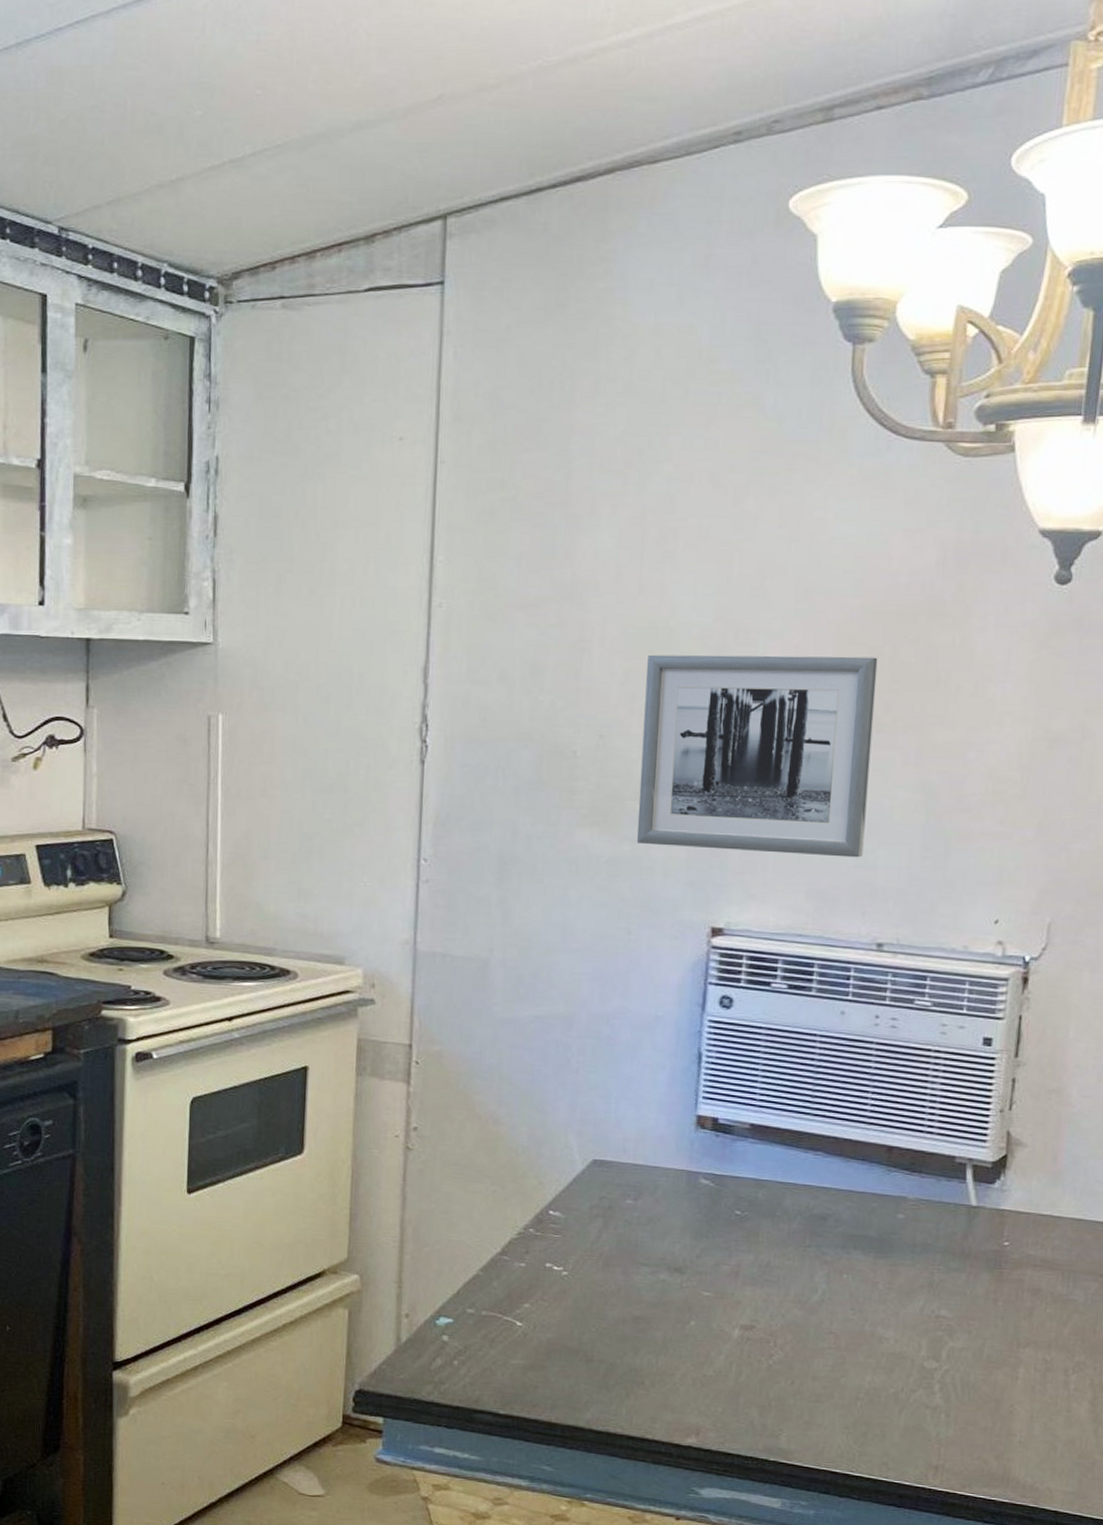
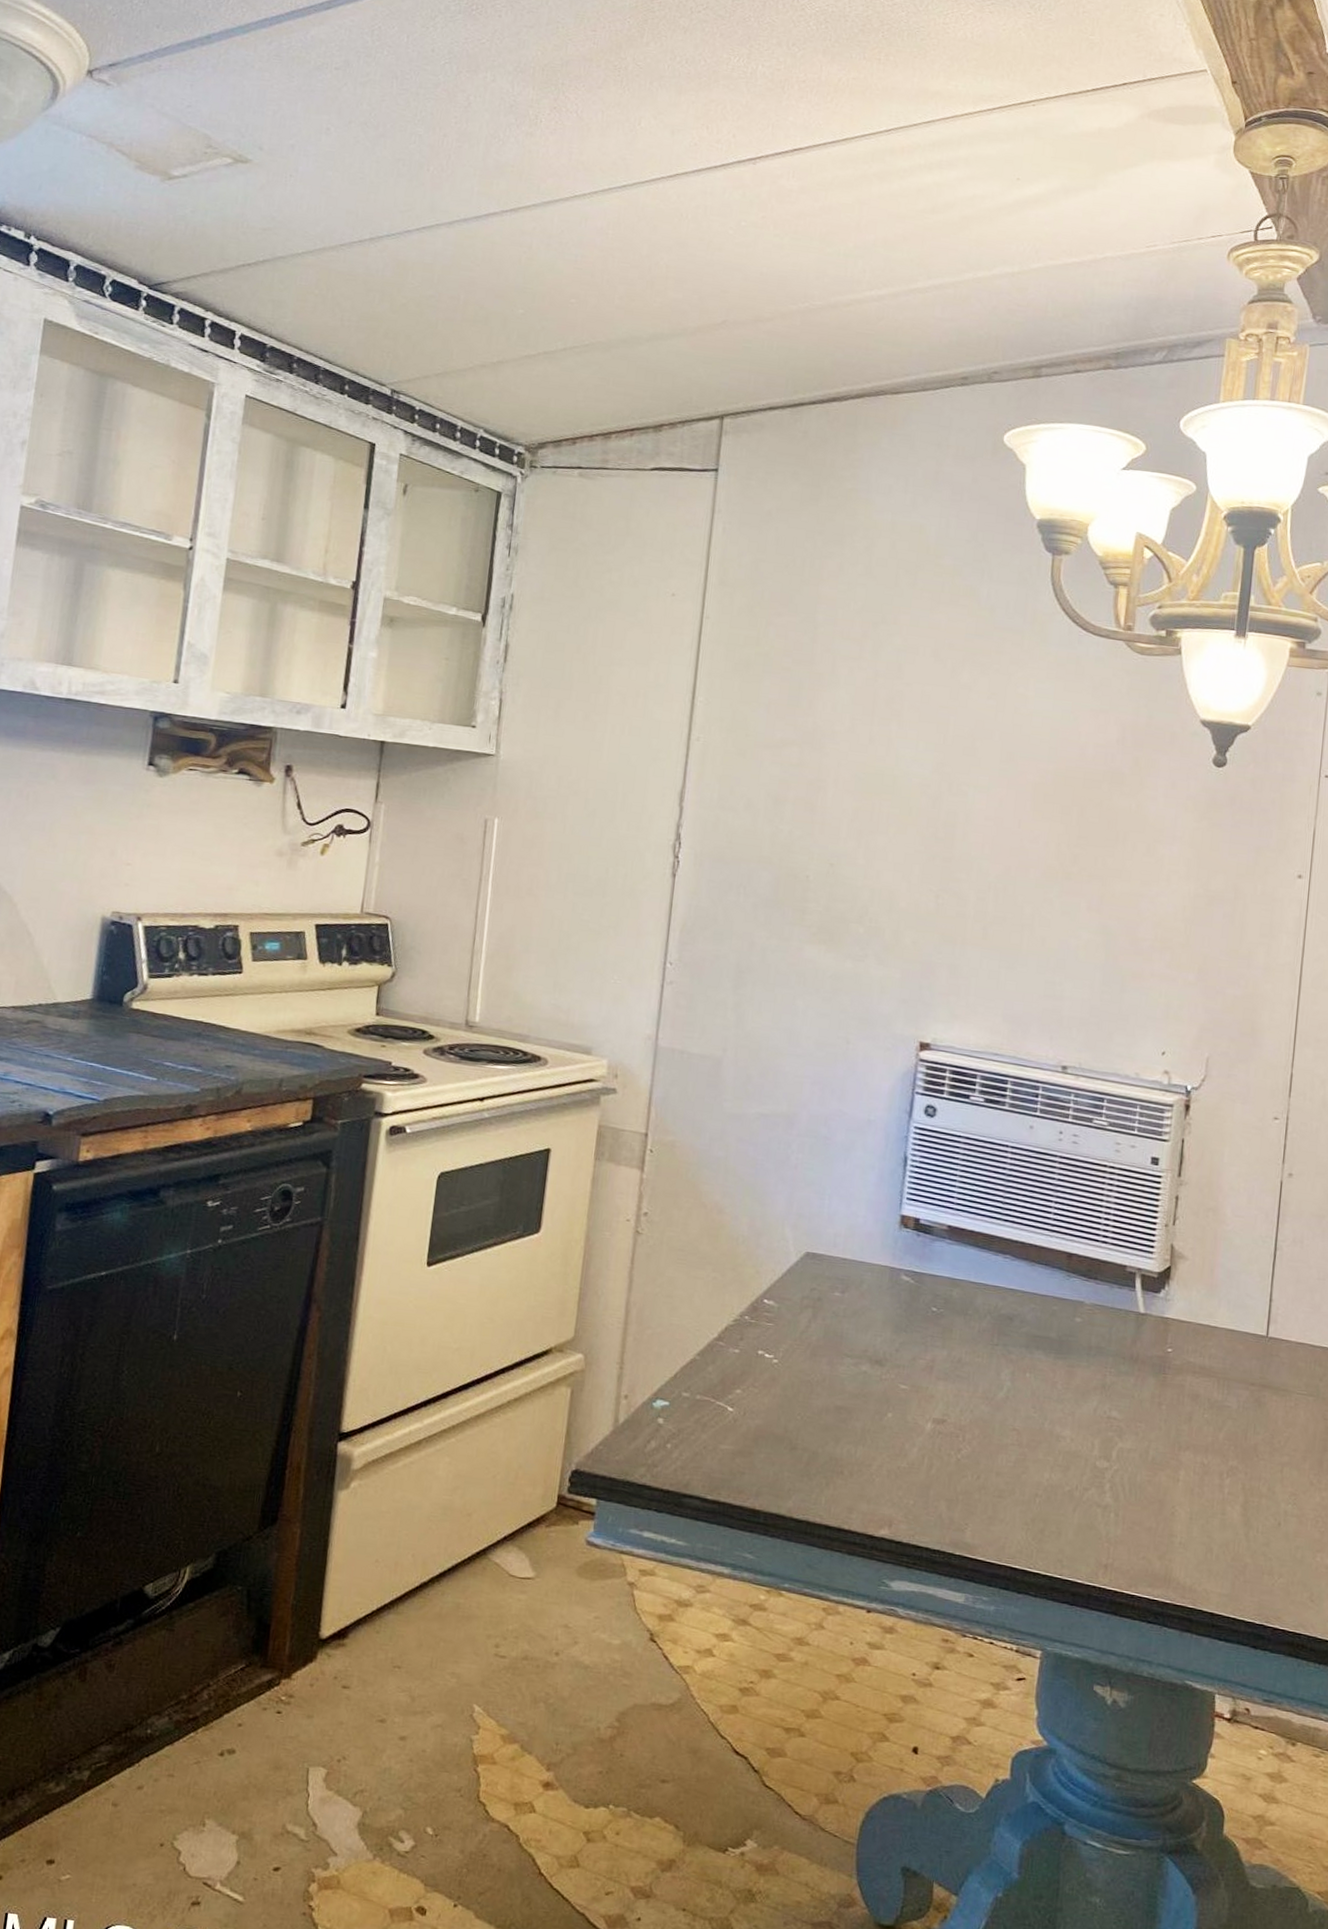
wall art: present [636,654,878,858] -> none [858,797,1068,989]

